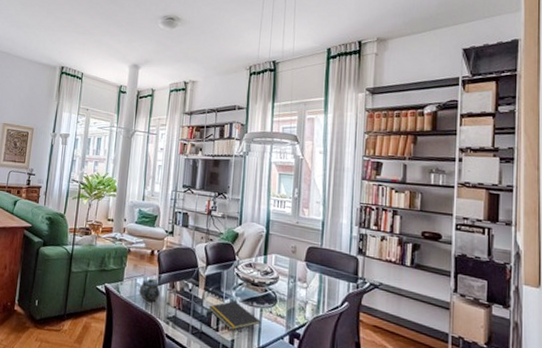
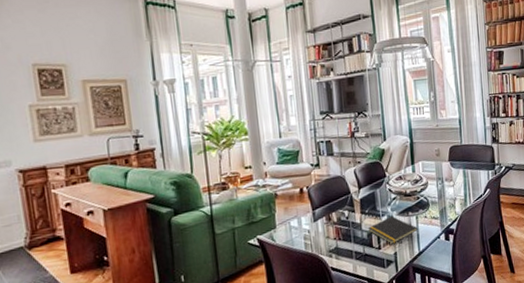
teapot: present [139,278,161,302] -> none [295,216,318,242]

